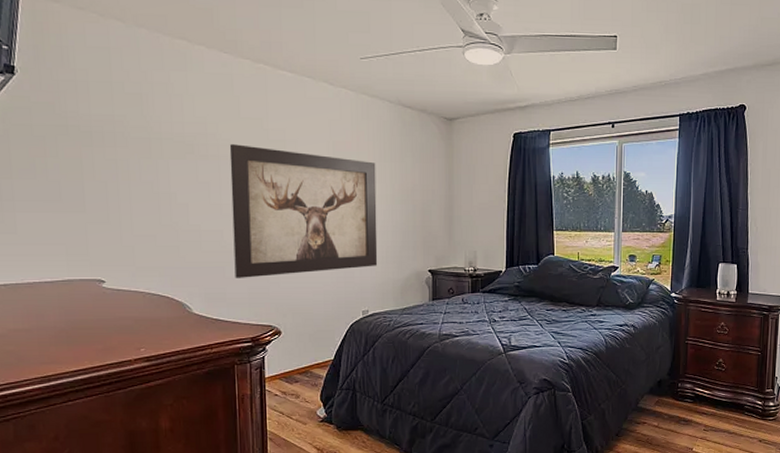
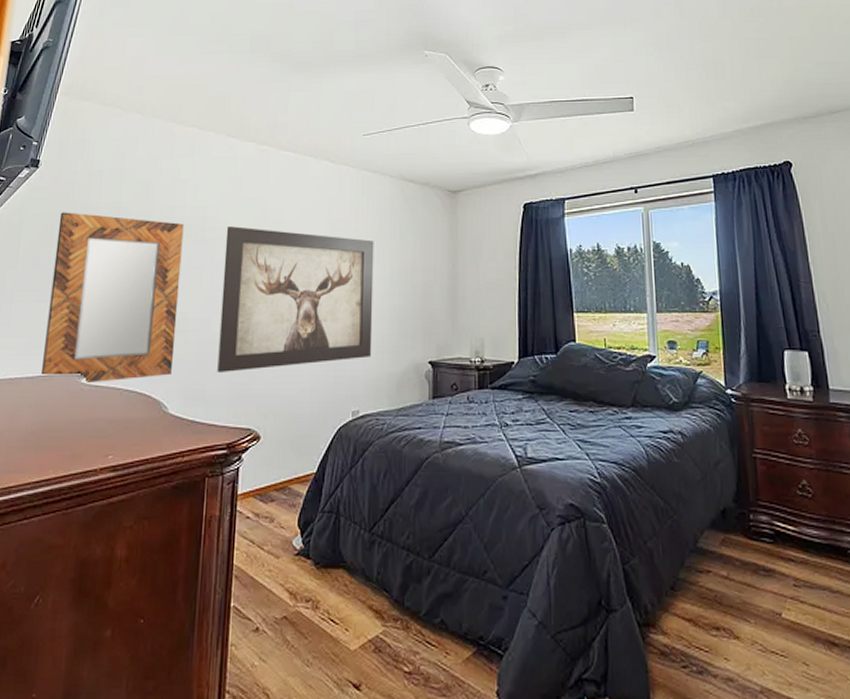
home mirror: none [49,123,192,288] -> present [42,212,184,384]

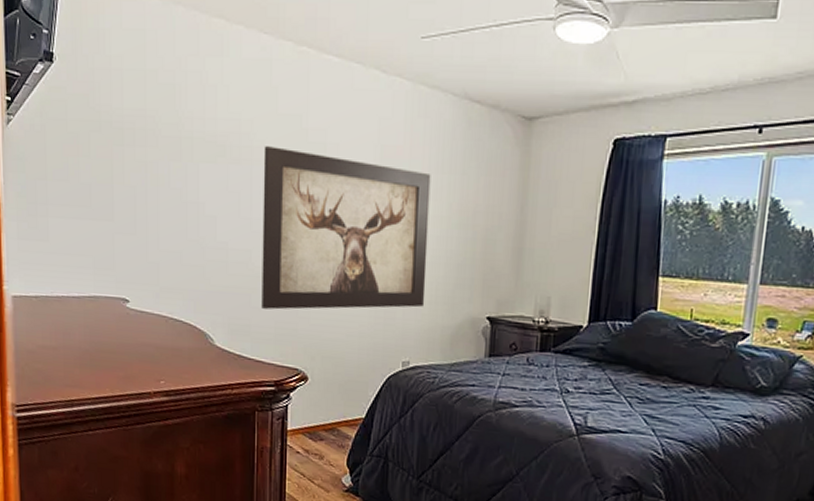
home mirror: present [42,212,184,384] -> none [83,118,217,309]

